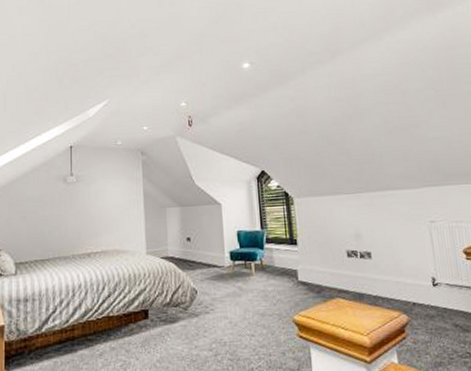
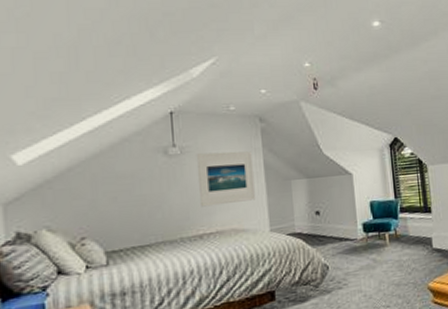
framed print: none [88,180,136,229] -> present [196,151,257,207]

